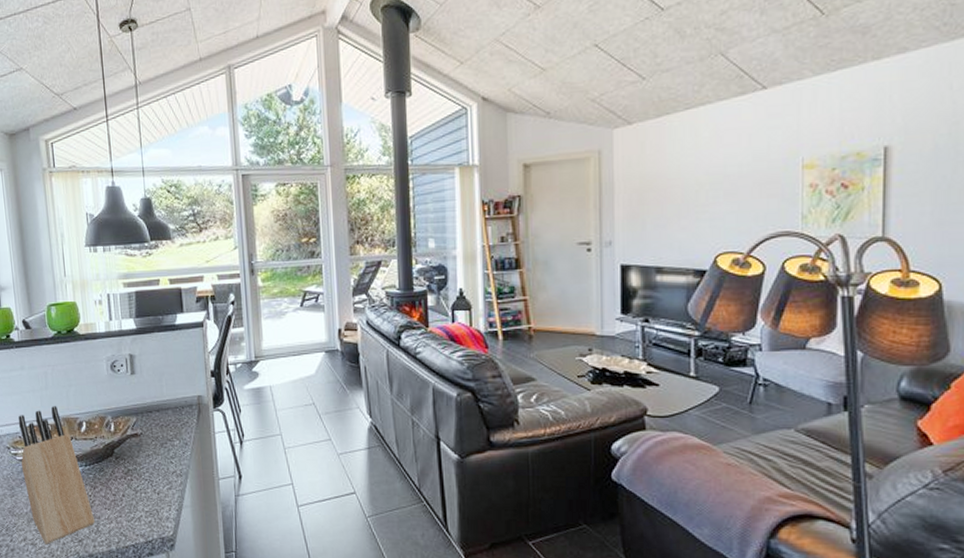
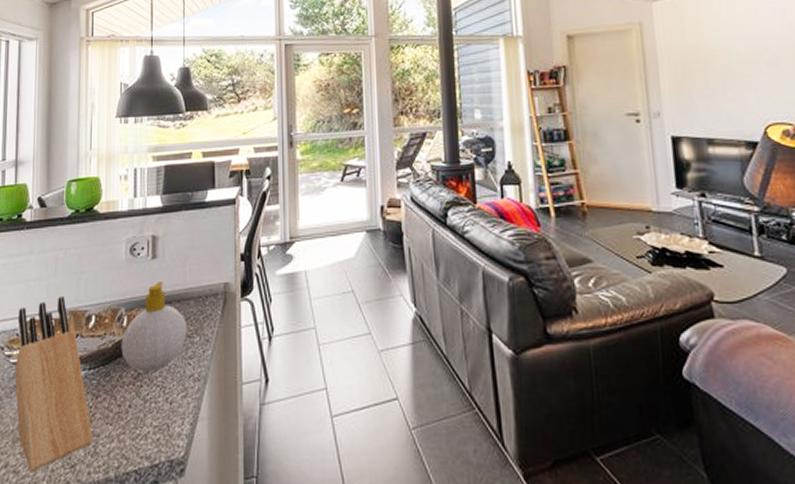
soap bottle: none [110,394,168,468] -> present [121,282,187,372]

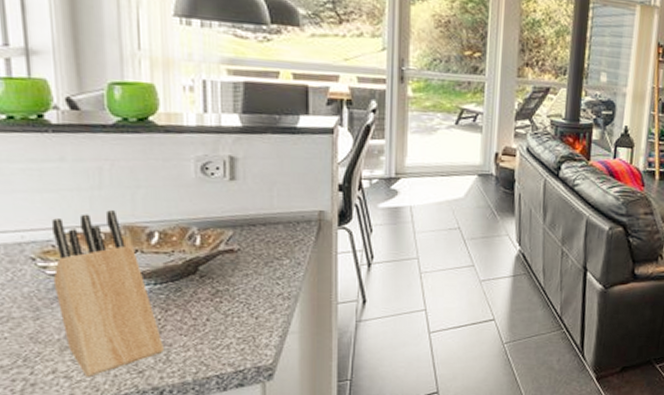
soap bottle: present [121,282,187,372] -> none [194,204,275,289]

